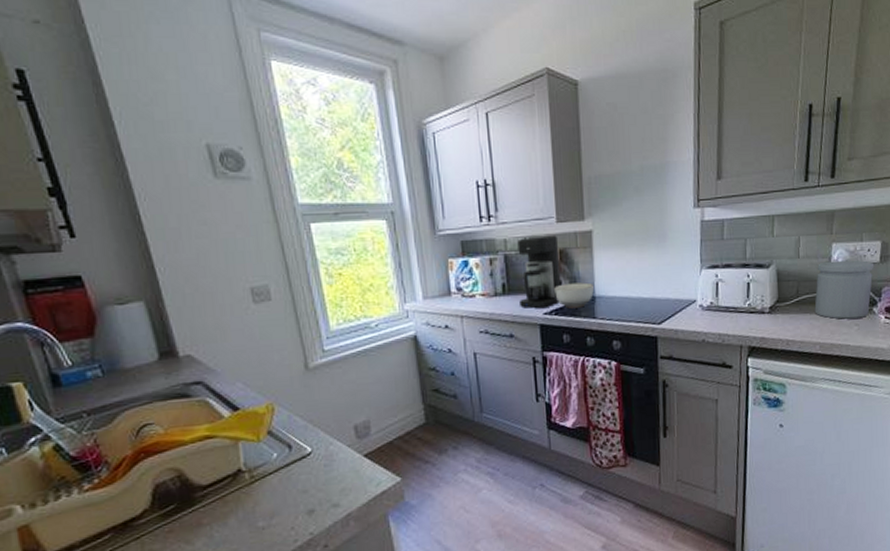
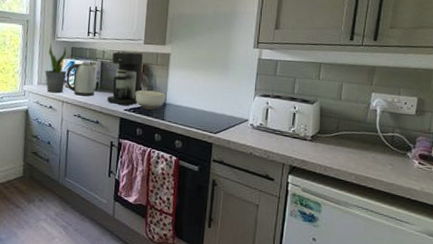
potted plant: none [429,239,461,308] -> present [44,44,67,93]
kettle: none [460,259,502,305] -> present [66,62,97,97]
jar: present [814,260,875,319] -> none [352,106,410,160]

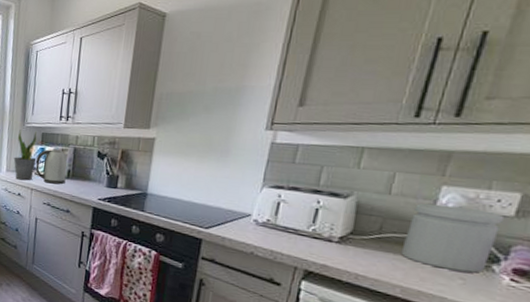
coffee maker: present [107,51,143,106] -> none [79,136,122,195]
bowl: present [135,89,167,110] -> none [110,178,149,201]
jar: none [352,106,410,160] -> present [400,203,505,273]

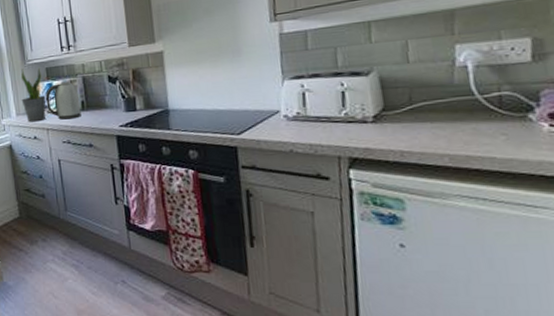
jar: present [400,203,505,273] -> none [436,61,524,128]

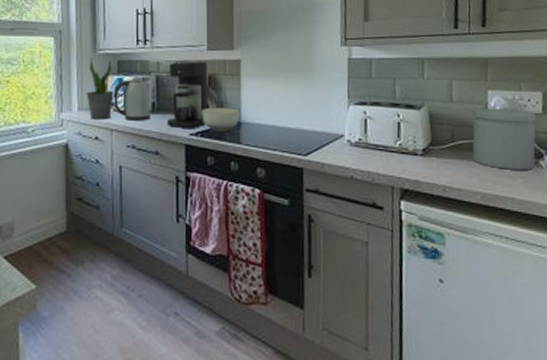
coffee maker: none [93,57,135,122] -> present [167,61,208,130]
bowl: none [129,97,168,121] -> present [201,107,241,132]
jar: none [436,61,524,128] -> present [472,108,537,170]

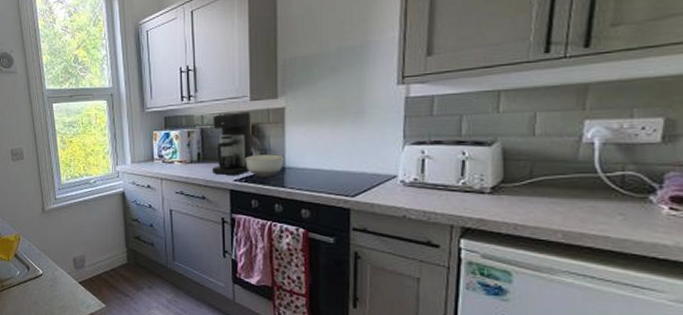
potted plant: present [86,58,114,120] -> none [137,115,162,171]
kettle: present [114,78,151,121] -> none [162,132,196,170]
jar: present [472,108,537,170] -> none [555,139,652,206]

